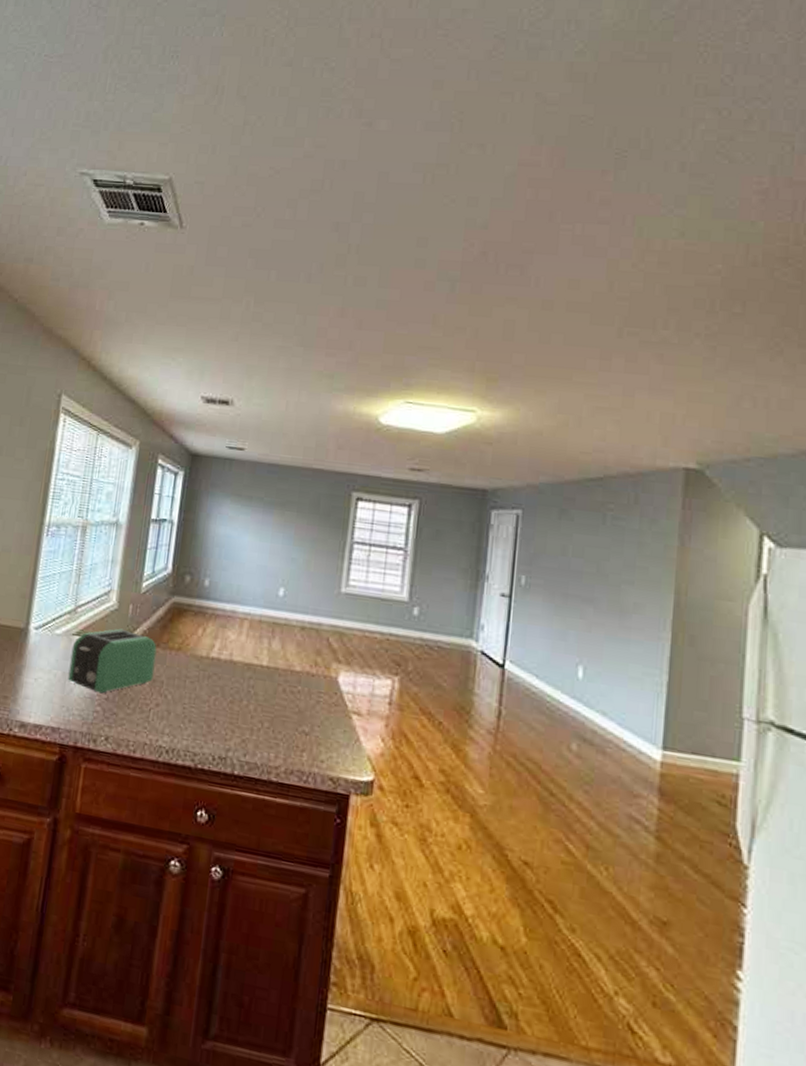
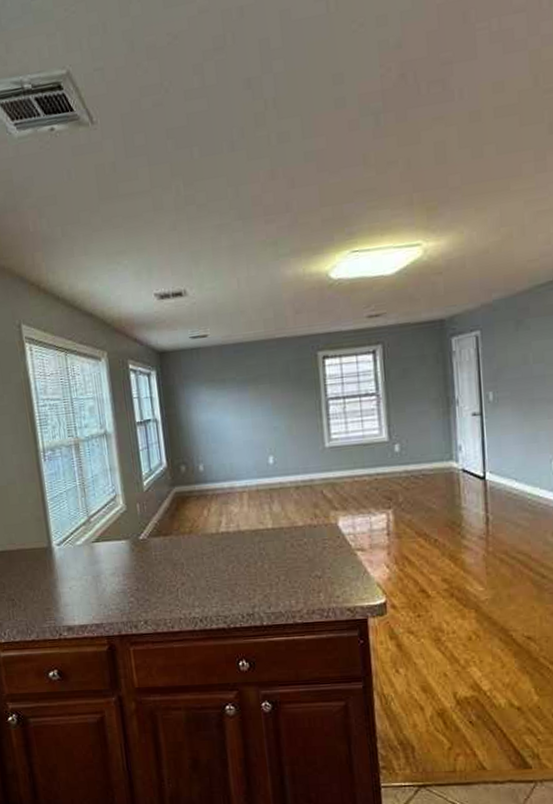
toaster: present [68,628,157,694] -> none [94,526,174,586]

